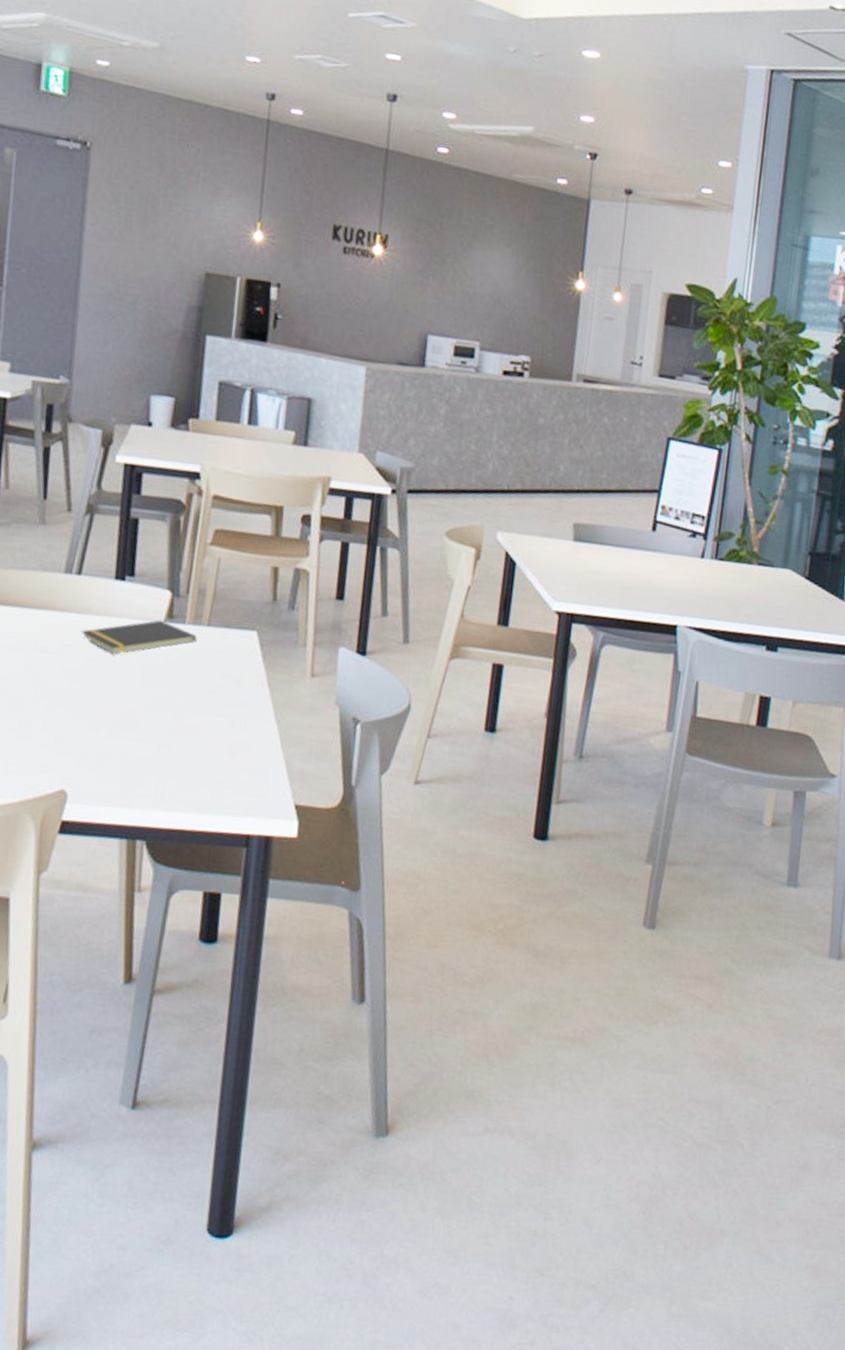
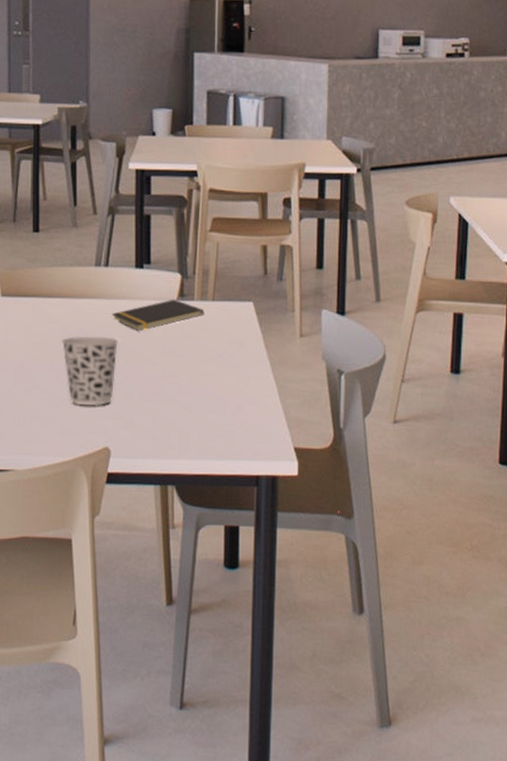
cup: none [15,654,88,740] -> present [61,336,119,406]

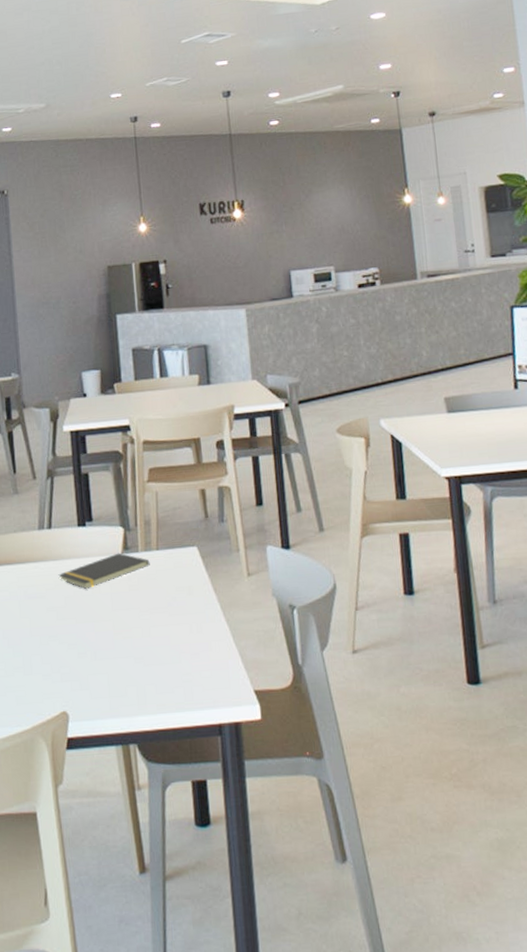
cup: present [61,336,119,406] -> none [11,598,68,672]

